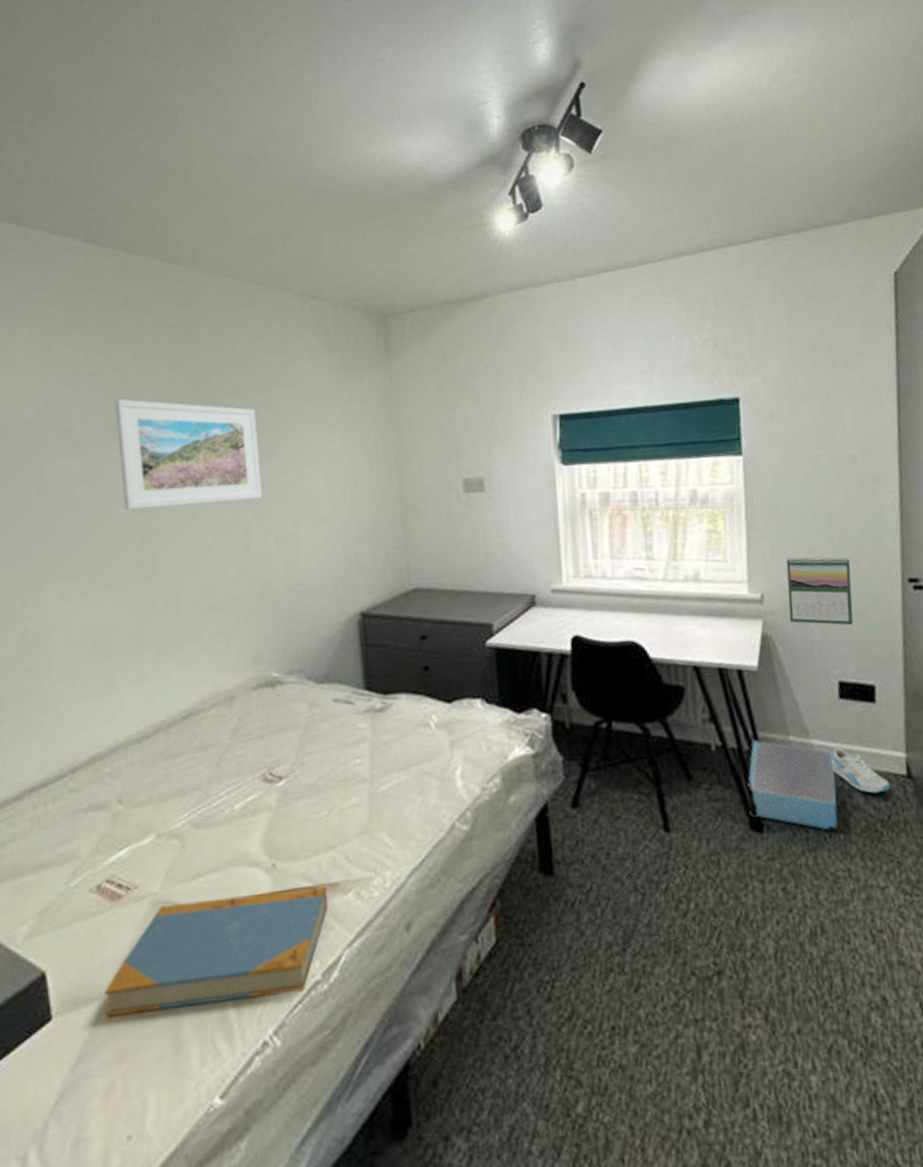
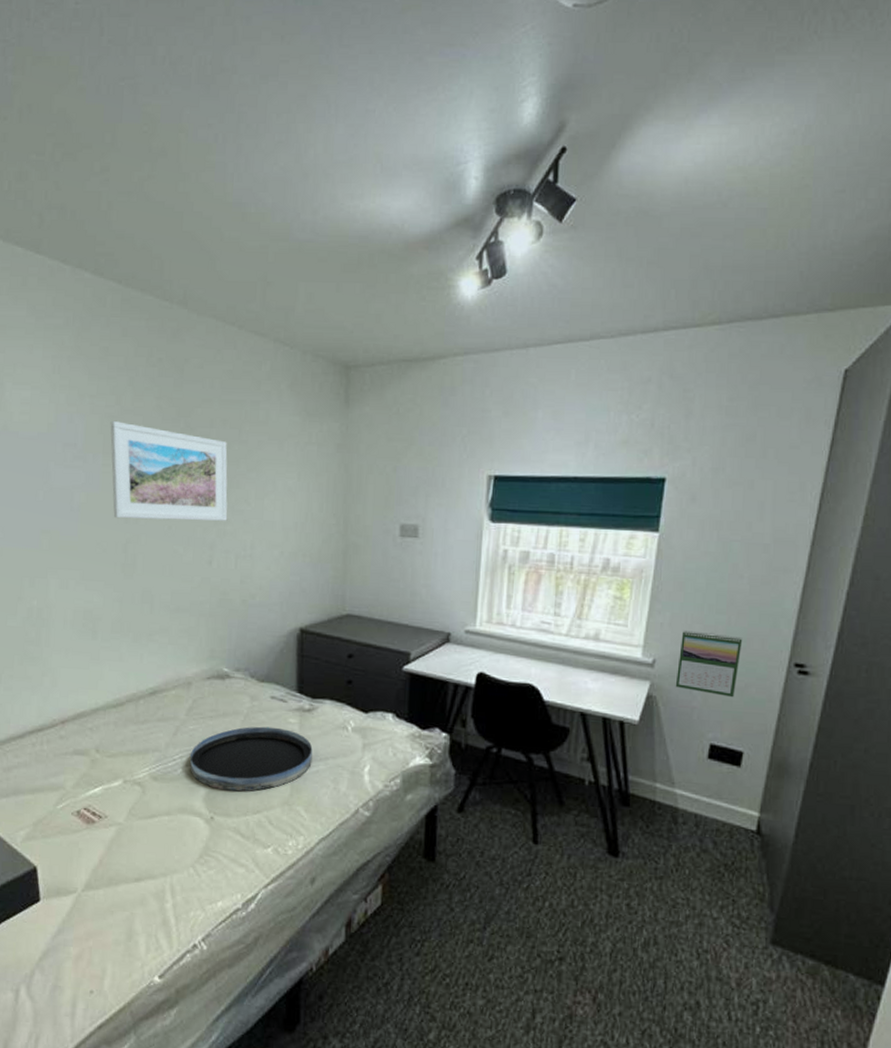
book: present [104,885,328,1017] -> none [79,833,252,913]
tray: none [240,736,392,827] -> present [190,726,313,792]
storage bin: present [748,740,838,830] -> none [609,781,692,865]
sneaker: present [831,747,890,794] -> none [690,799,739,842]

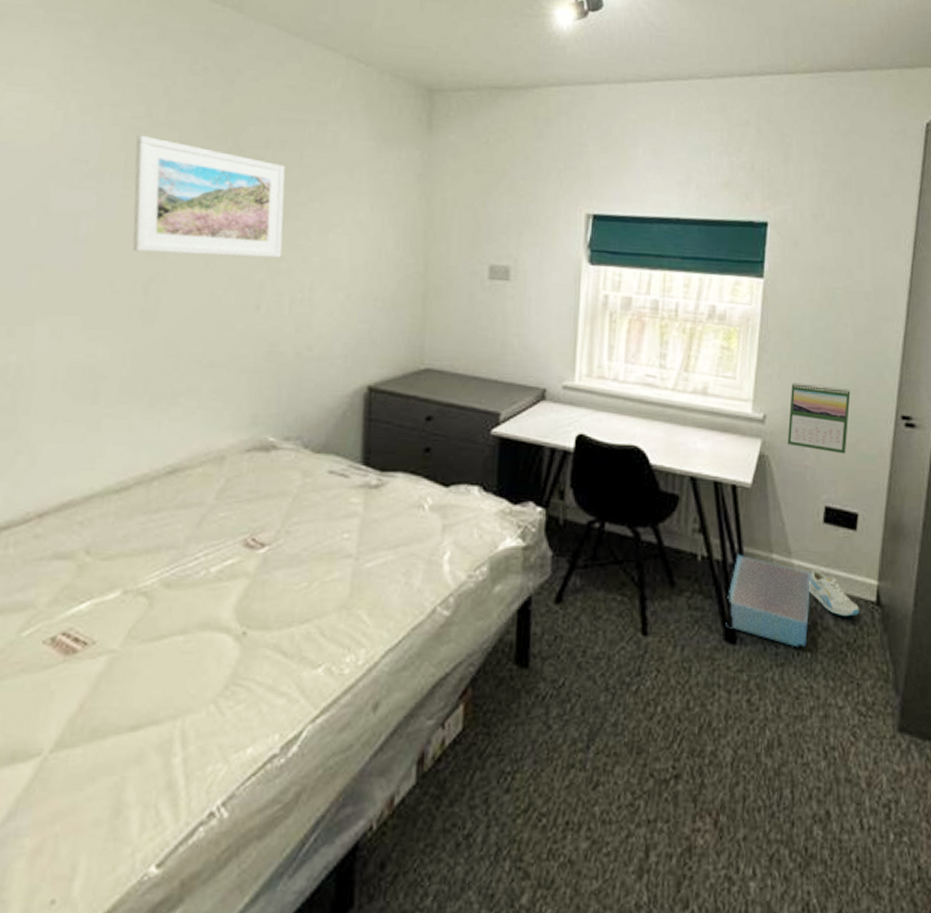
tray: present [190,726,313,792] -> none [217,509,380,596]
storage bin: none [609,781,692,865] -> present [725,554,810,648]
sneaker: none [690,799,739,842] -> present [809,569,859,617]

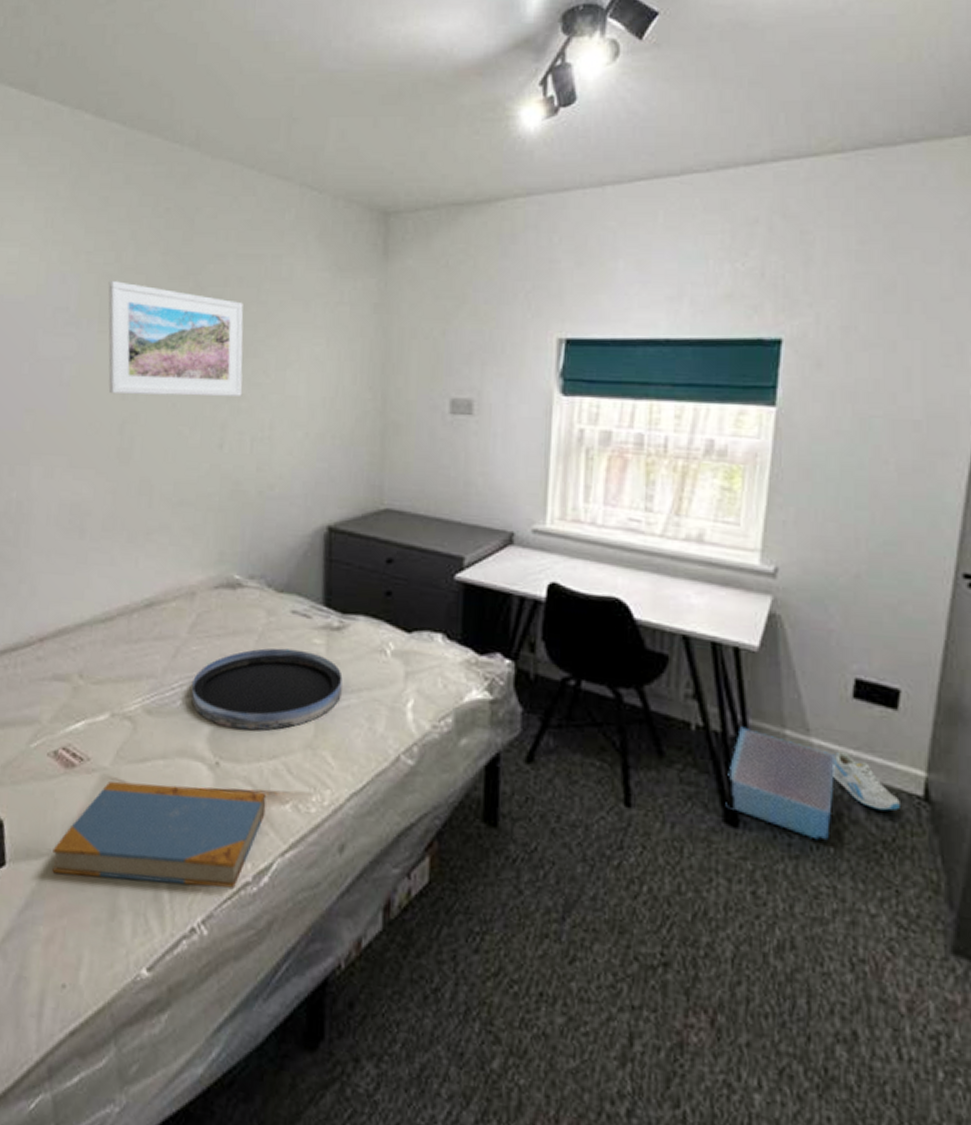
book: none [43,658,297,775] -> present [52,781,267,888]
tray: none [217,509,380,596] -> present [191,648,343,731]
calendar: present [787,382,851,454] -> none [805,530,892,618]

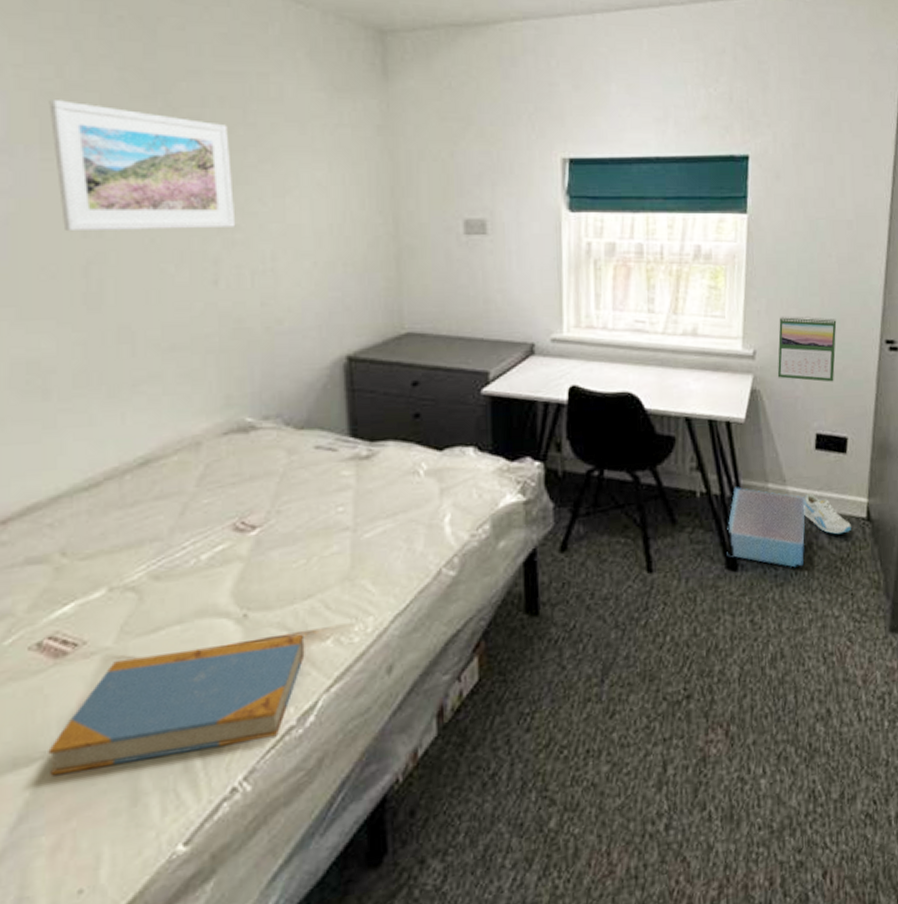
tray: present [191,648,343,731] -> none [207,484,377,577]
calendar: none [805,530,892,618] -> present [777,316,837,382]

